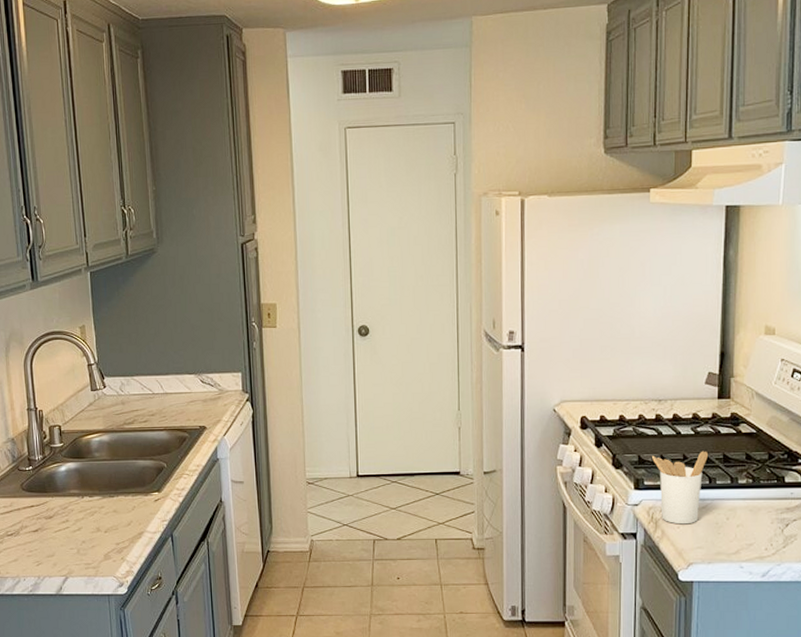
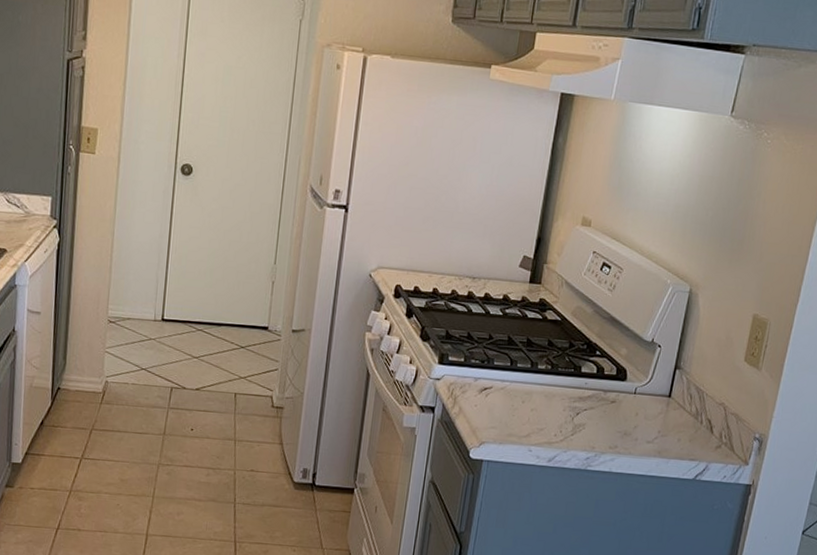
utensil holder: present [652,451,708,525] -> none [459,332,513,404]

